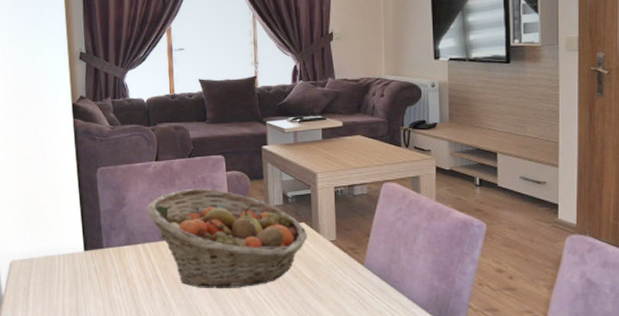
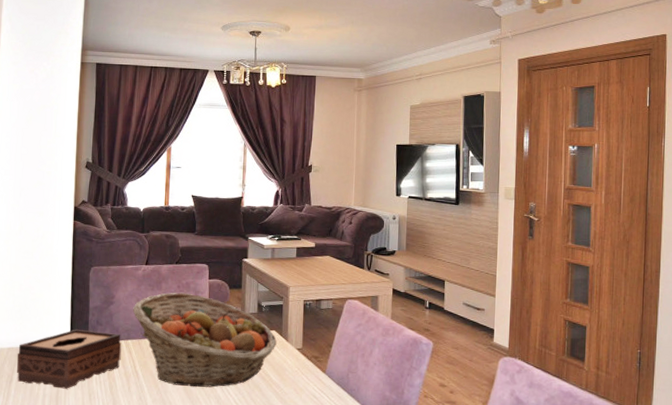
tissue box: none [30,235,140,299] -> present [16,329,122,389]

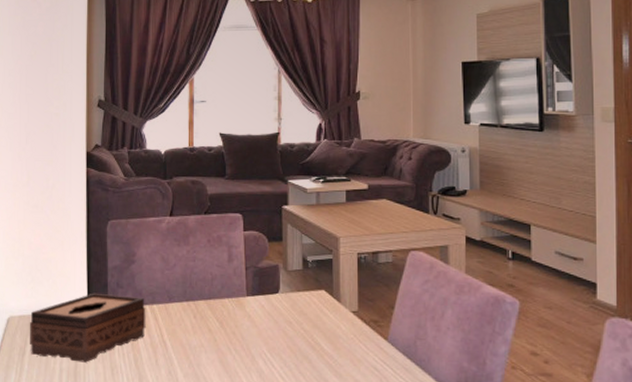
fruit basket: present [133,292,277,388] -> none [157,247,327,360]

